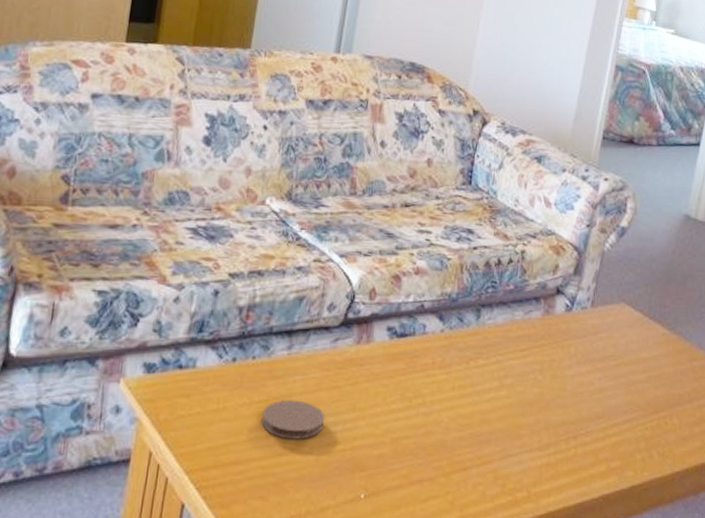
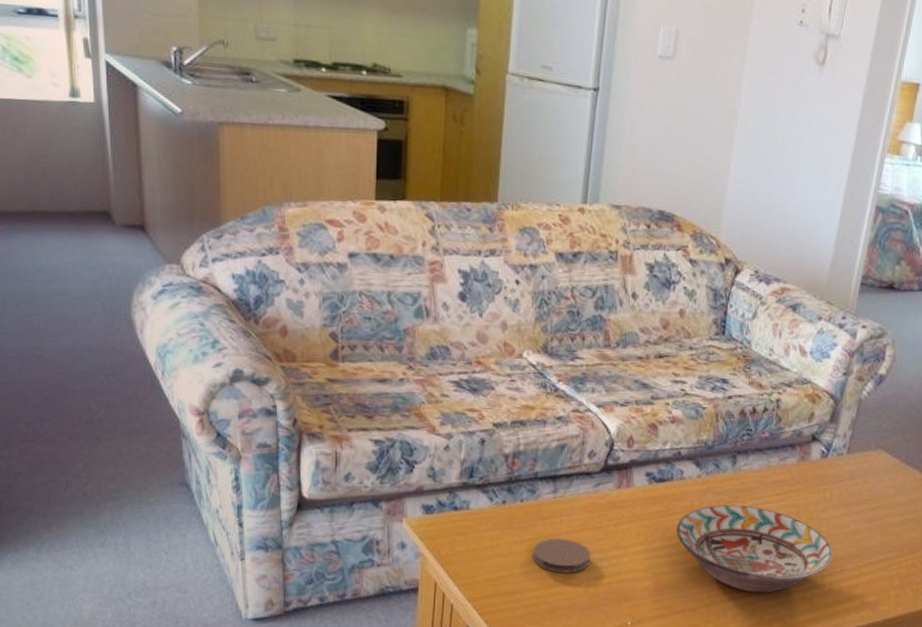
decorative bowl: none [416,361,578,459] -> present [676,504,833,593]

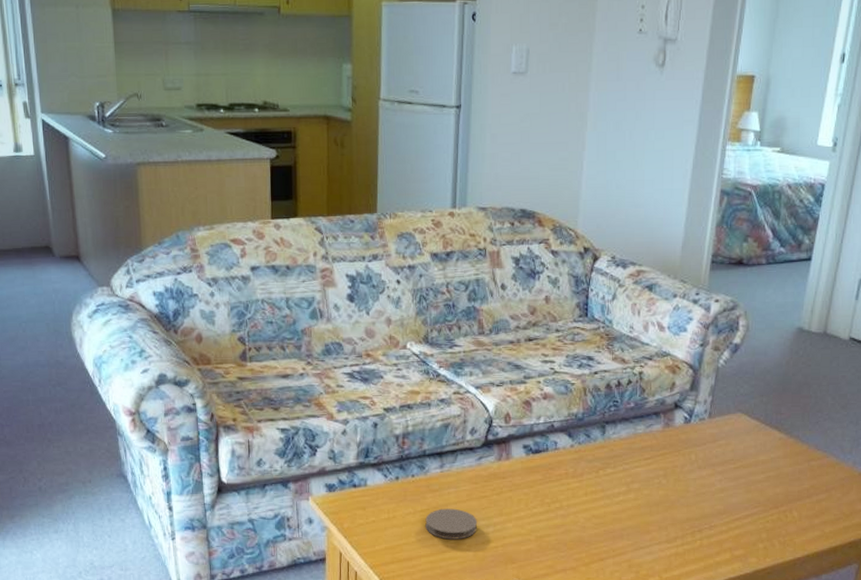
decorative bowl: present [676,504,833,593] -> none [553,470,701,551]

